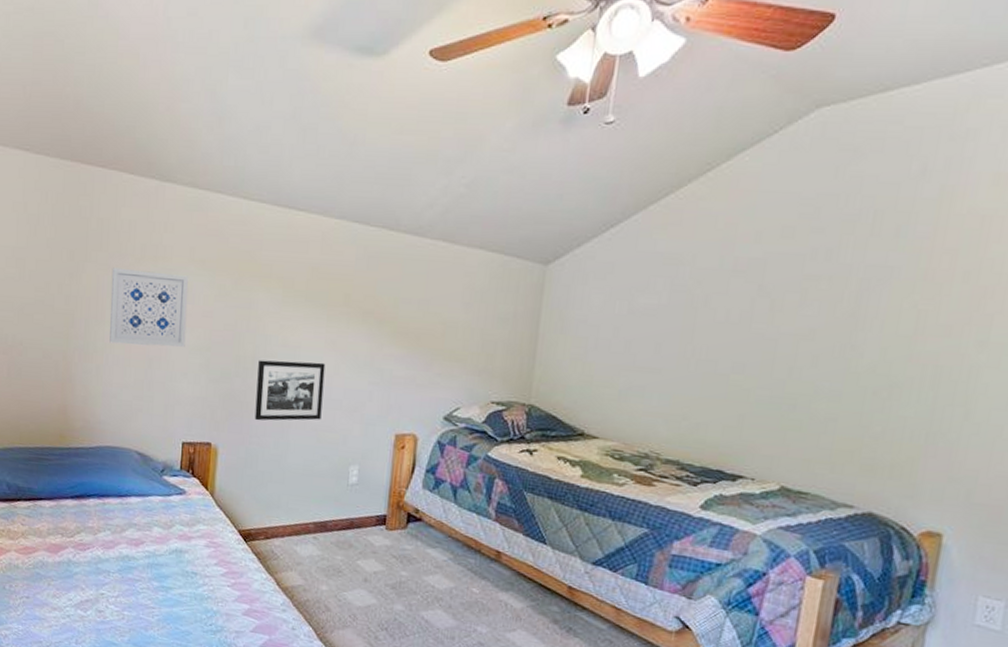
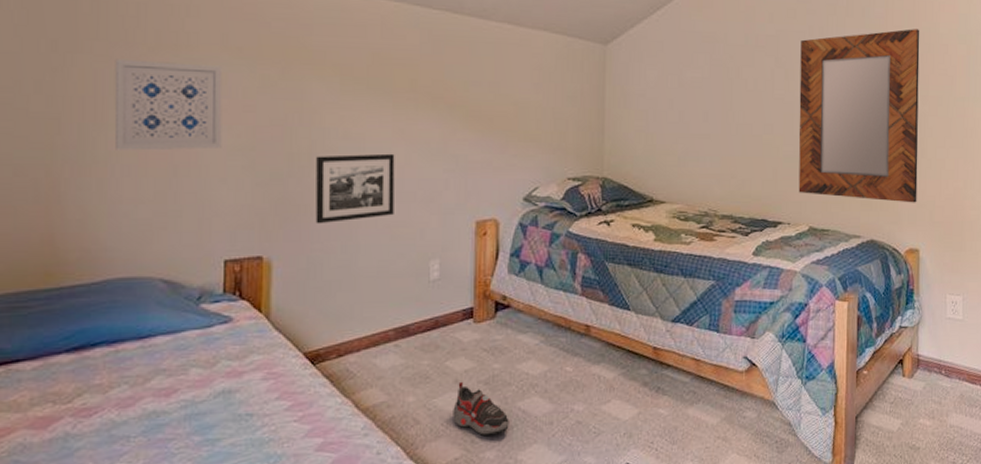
shoe: none [360,581,412,637] -> present [453,381,509,437]
home mirror: none [771,253,986,476] -> present [798,29,920,203]

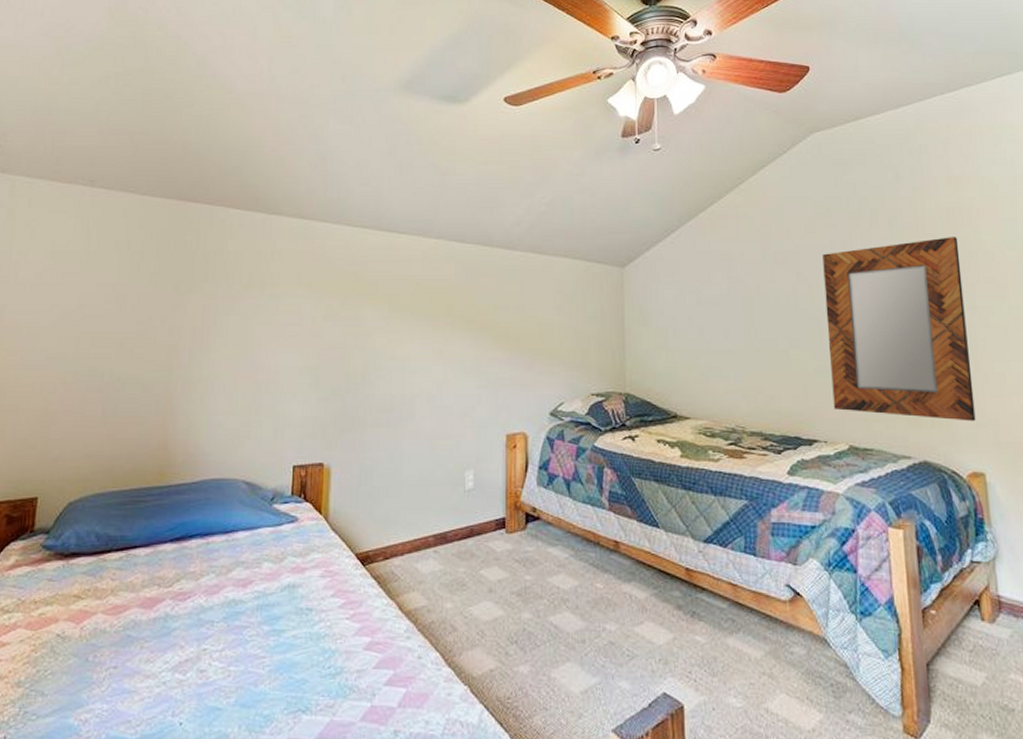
wall art: present [114,59,223,151] -> none [215,296,297,371]
picture frame: present [315,153,395,224] -> none [367,371,434,435]
shoe: present [453,381,509,437] -> none [488,591,542,650]

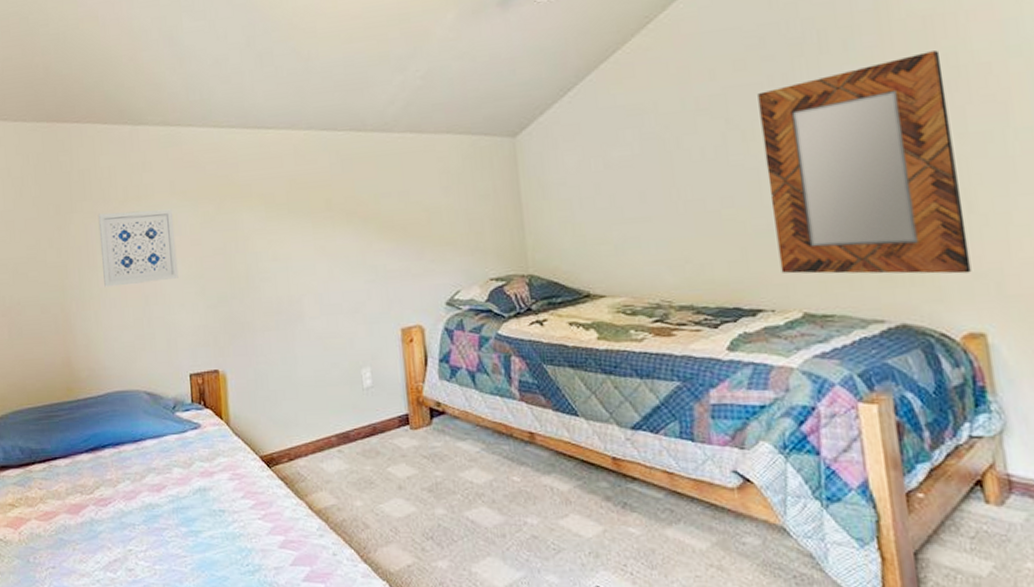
wall art: none [215,296,297,371] -> present [98,209,179,287]

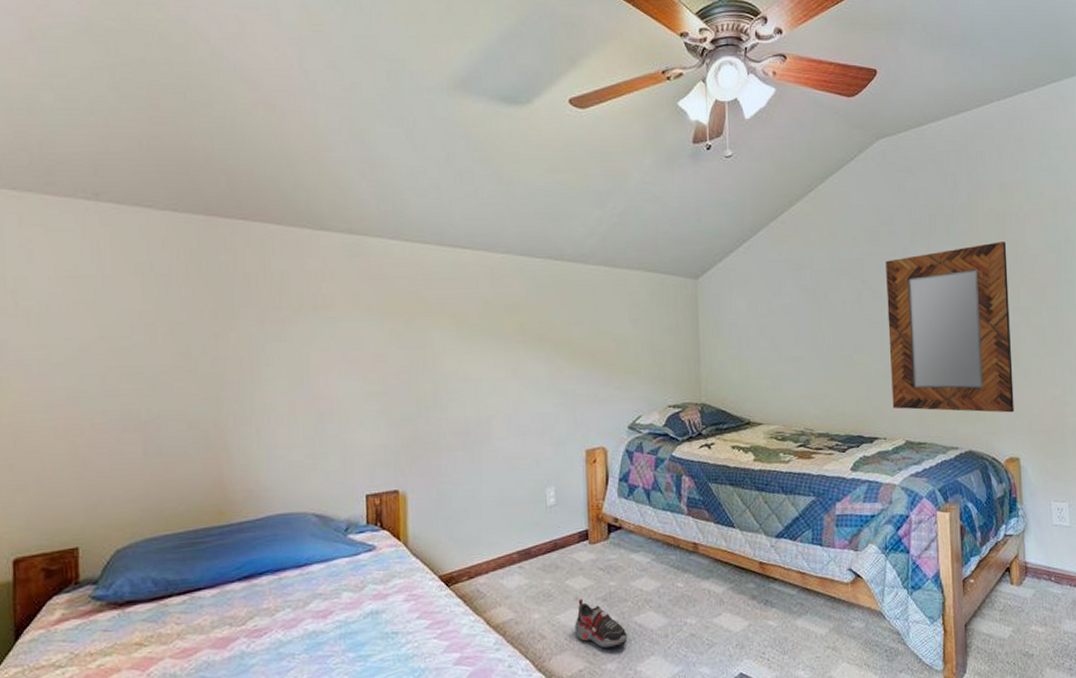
wall art: present [98,209,179,287] -> none [265,321,358,402]
shoe: none [400,487,459,545] -> present [575,598,628,650]

